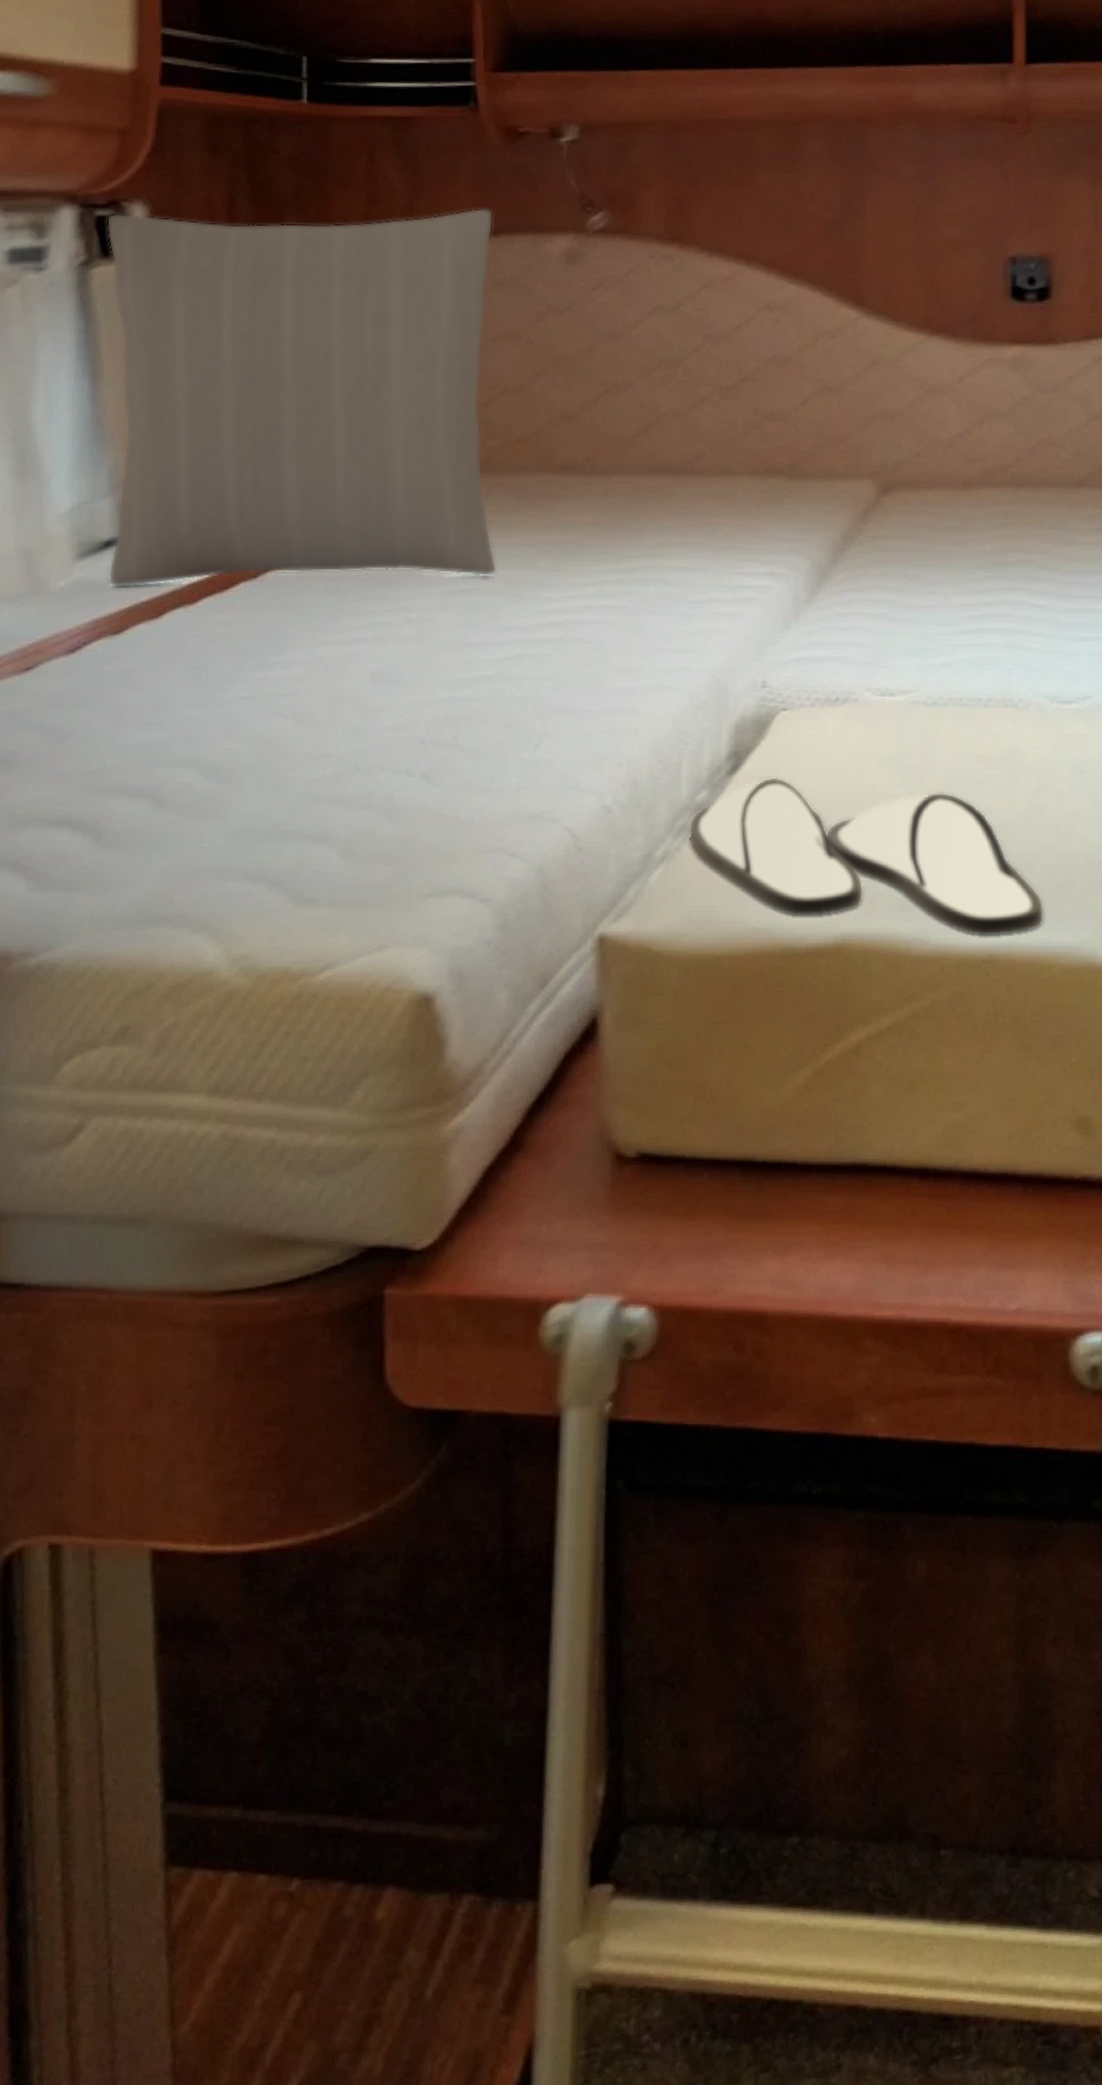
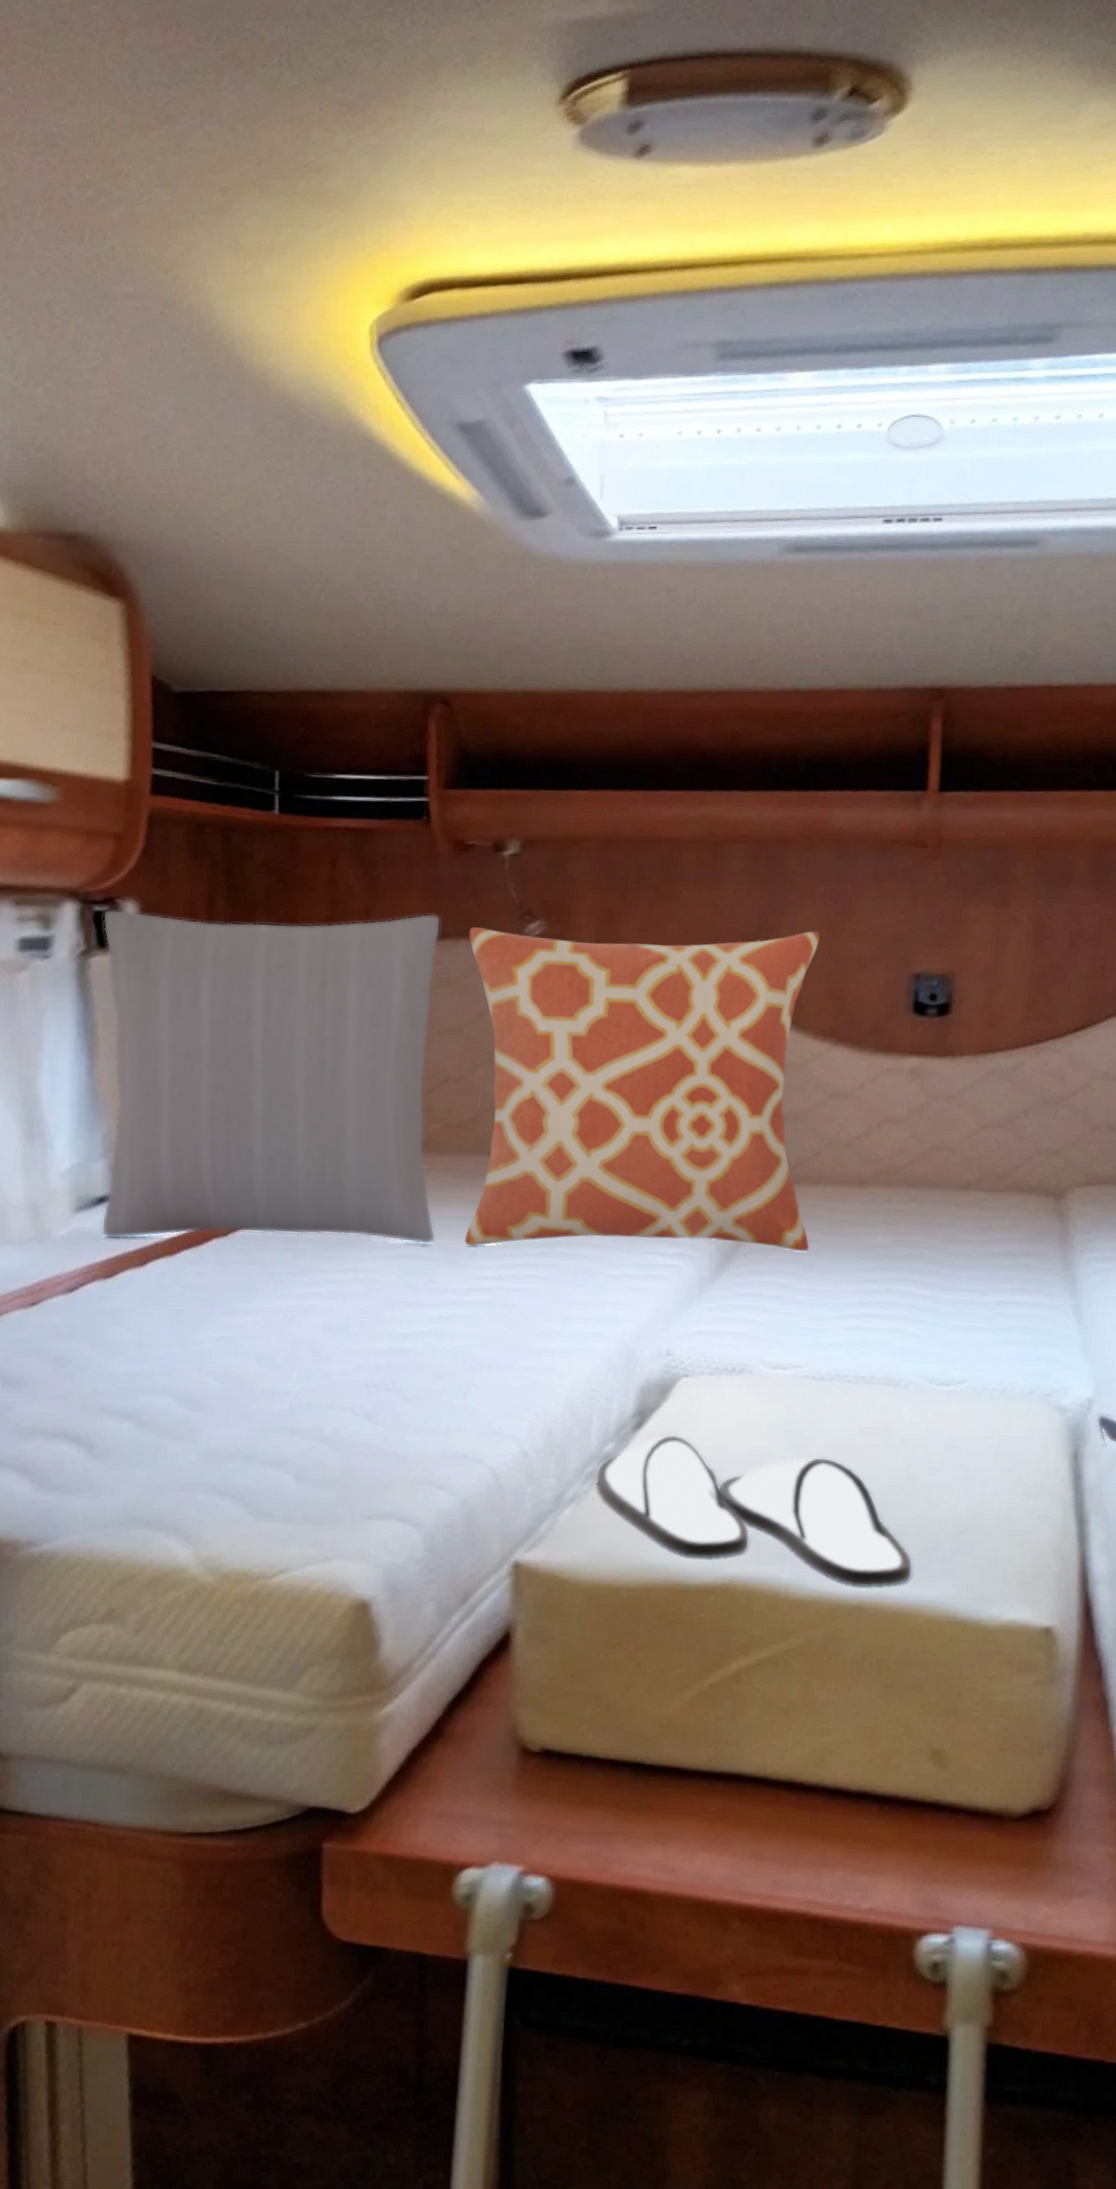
pillow: none [525,214,914,576] -> present [464,927,820,1252]

